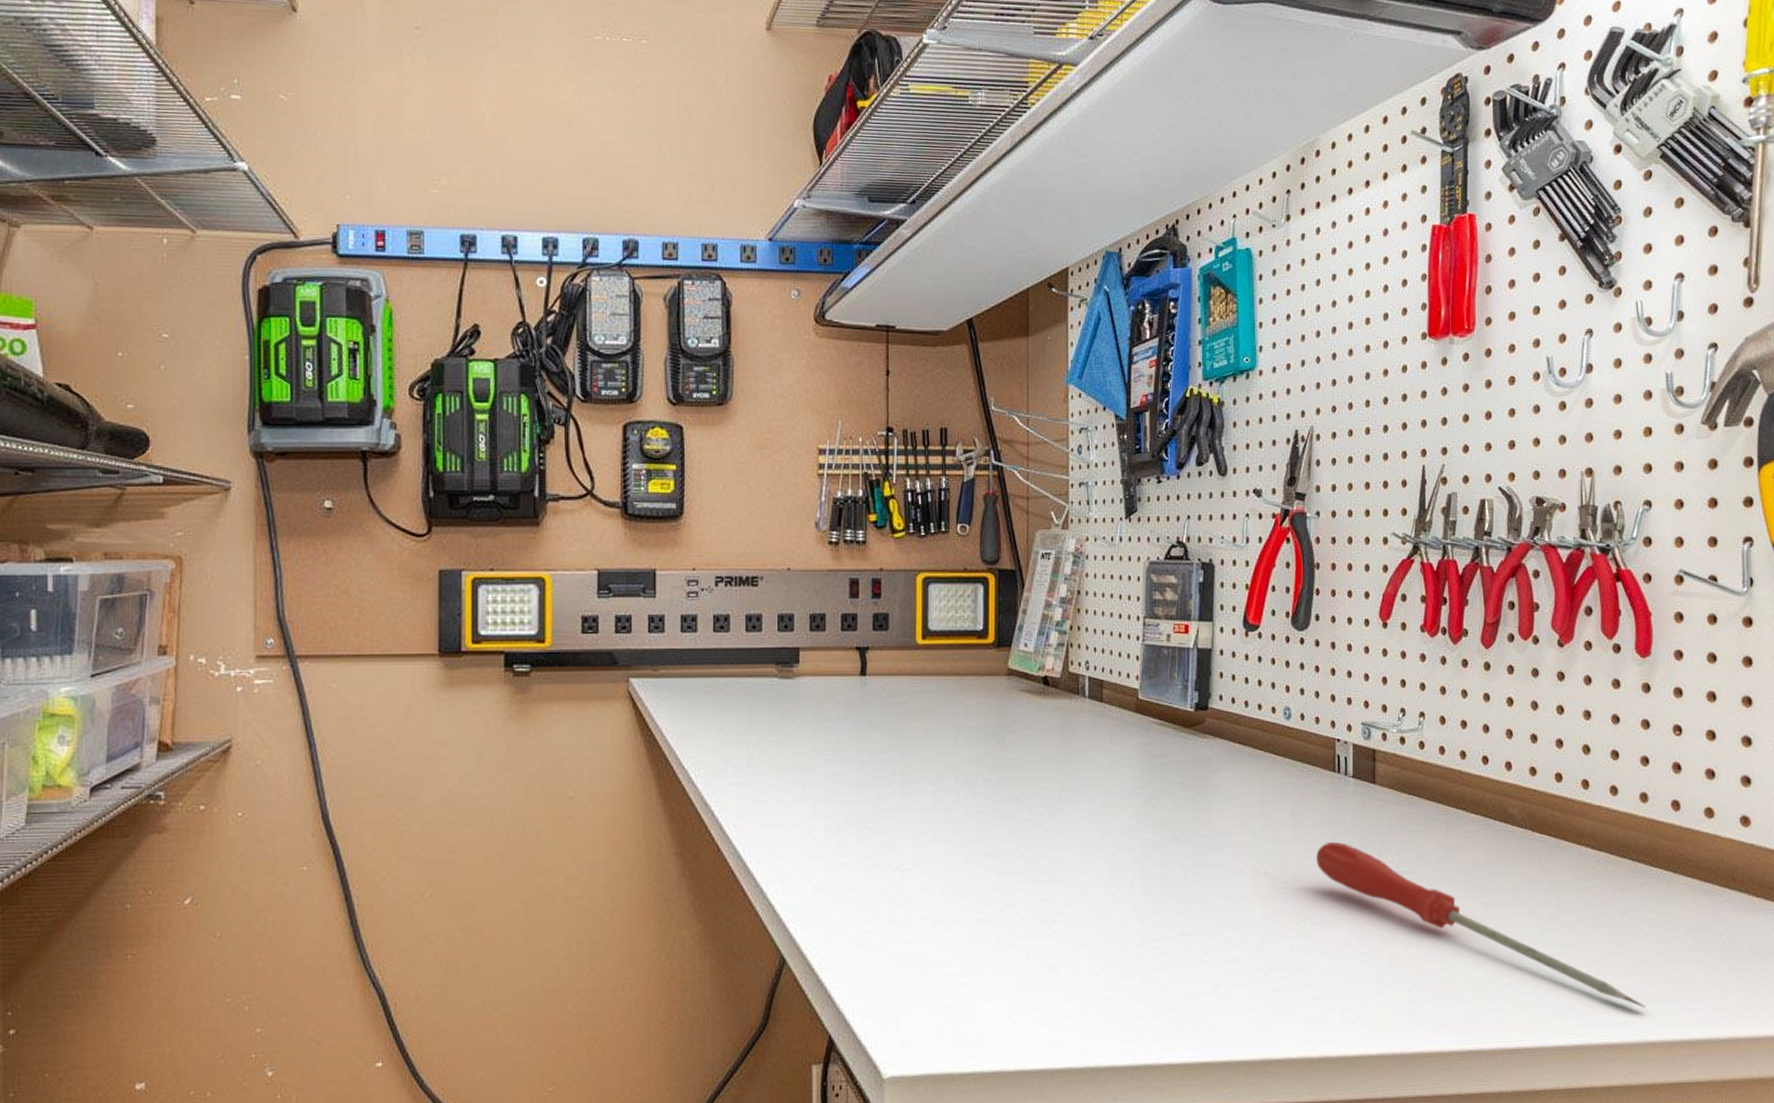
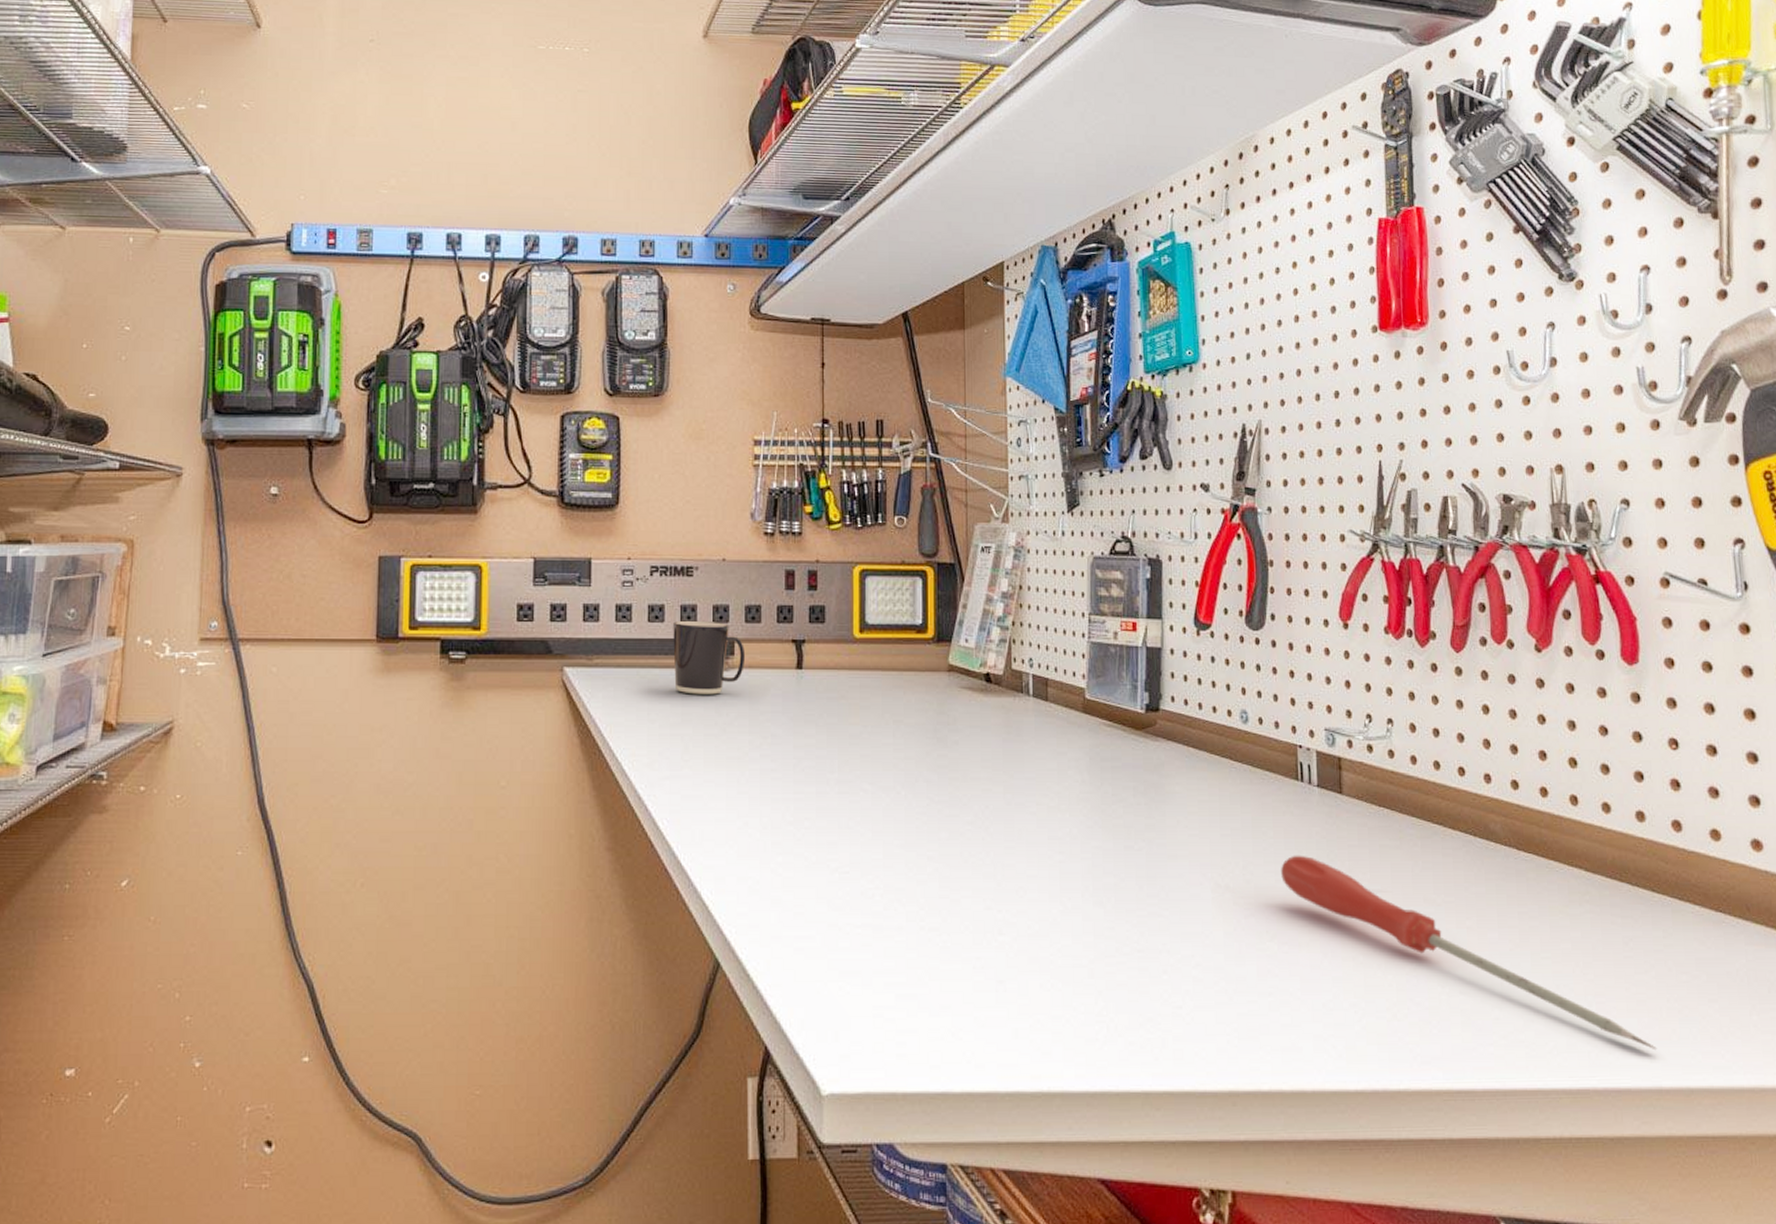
mug: none [737,629,810,703] -> present [672,620,746,695]

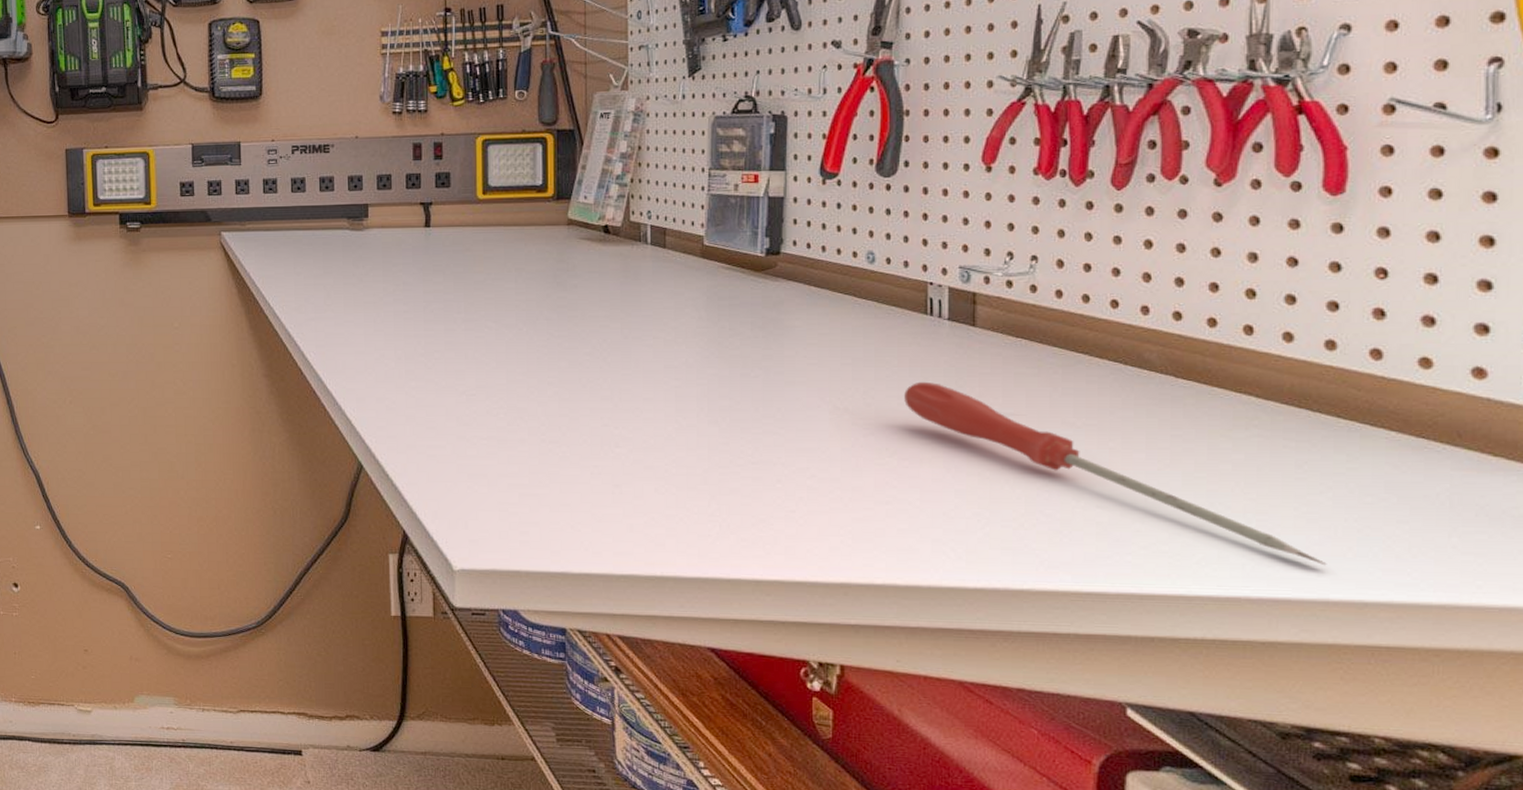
mug: present [672,620,746,695] -> none [312,189,379,251]

